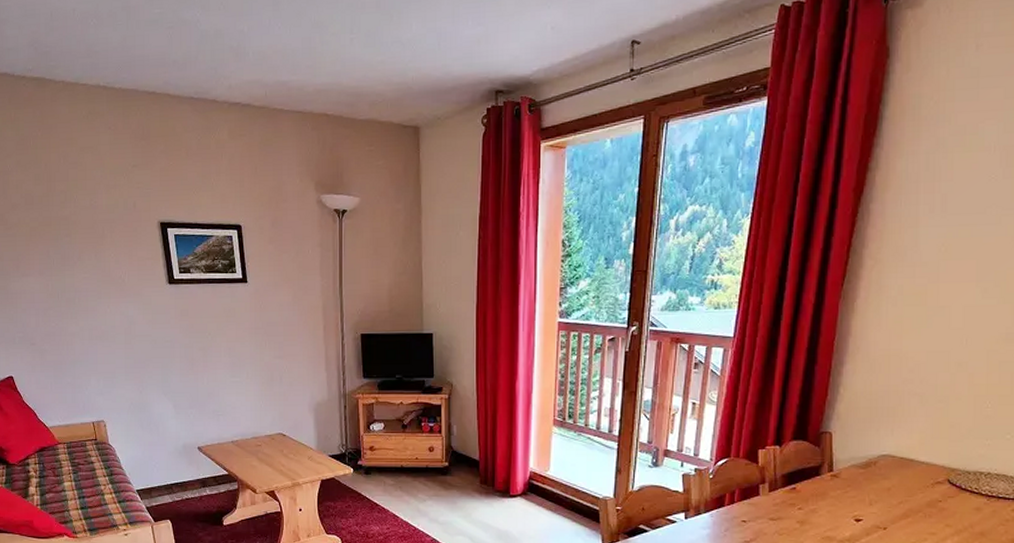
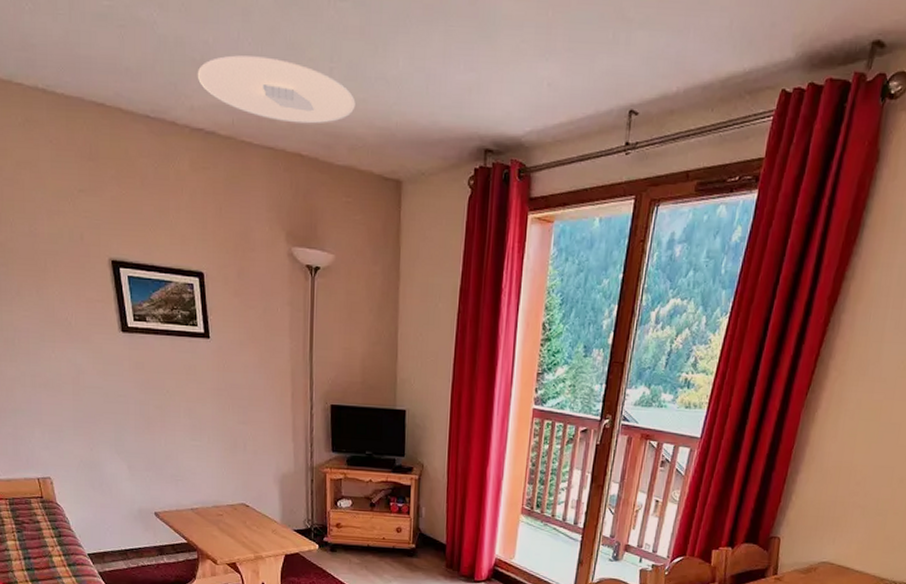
ceiling light: none [234,36,374,89] -> present [197,55,356,124]

